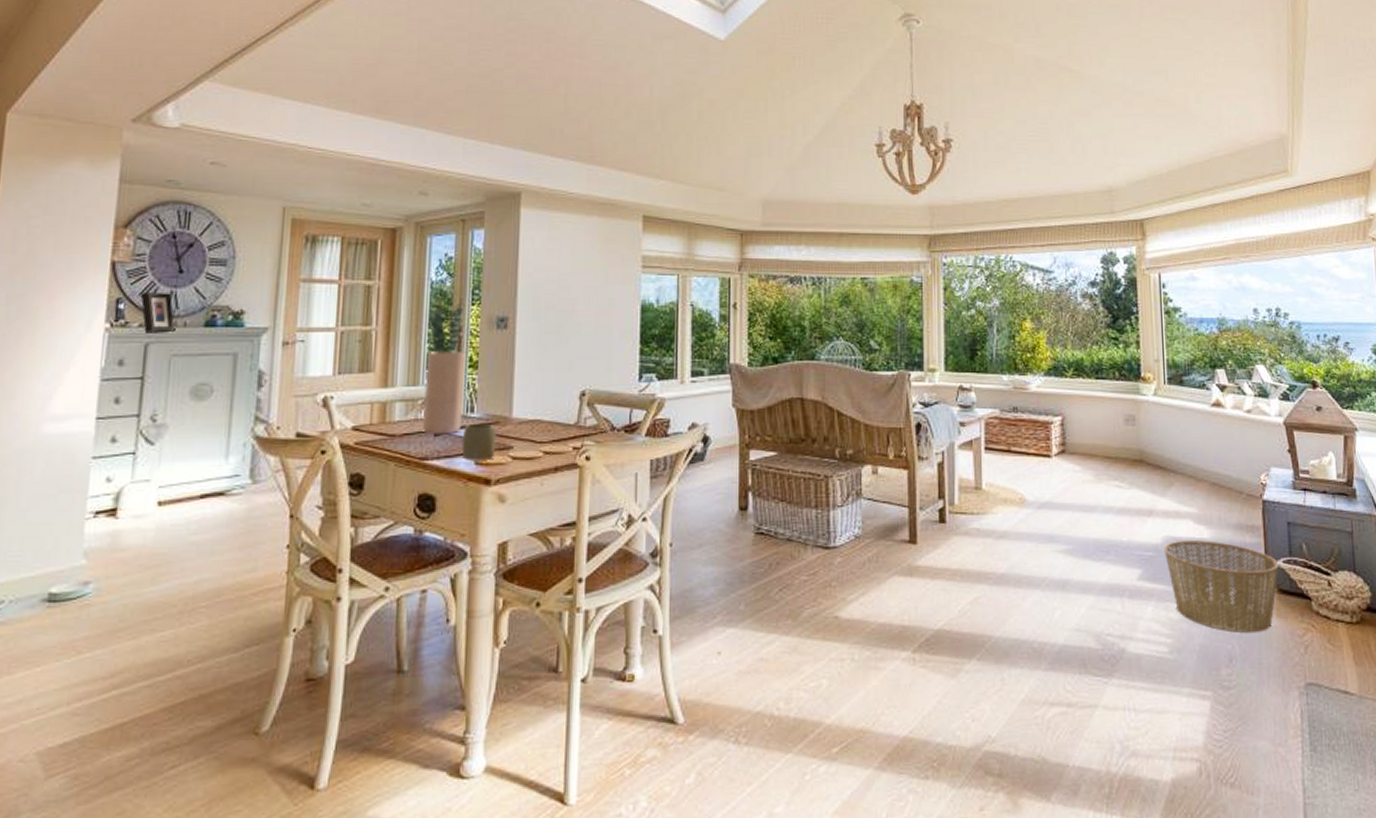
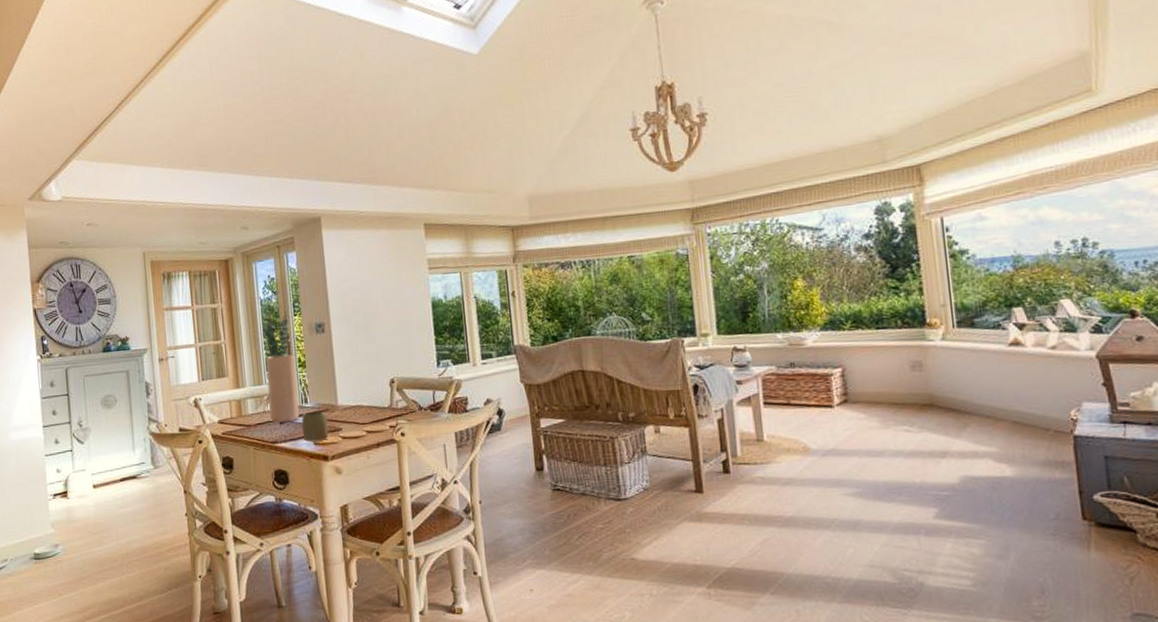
picture frame: present [140,293,175,332] -> none [56,329,83,360]
basket: present [1164,539,1279,633] -> none [962,478,1096,566]

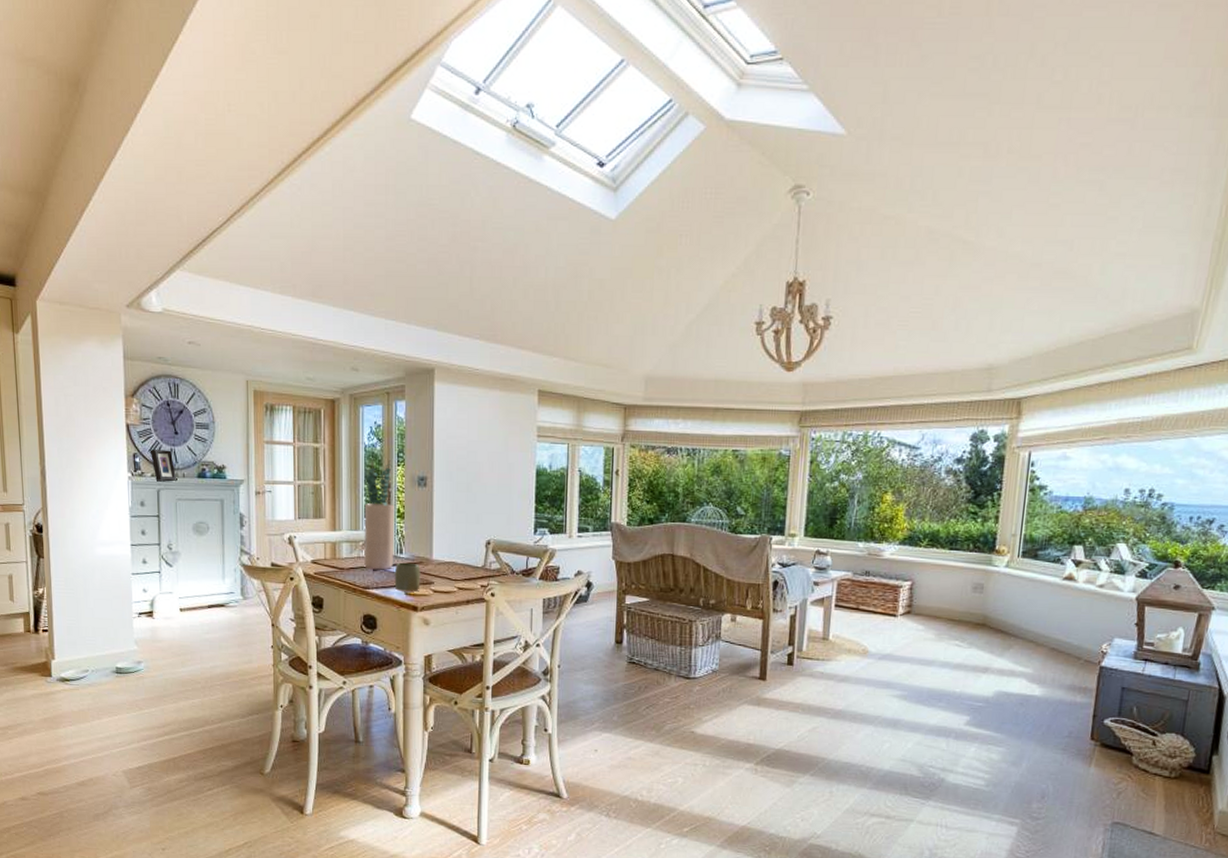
picture frame: none [56,329,83,360] -> present [149,449,176,481]

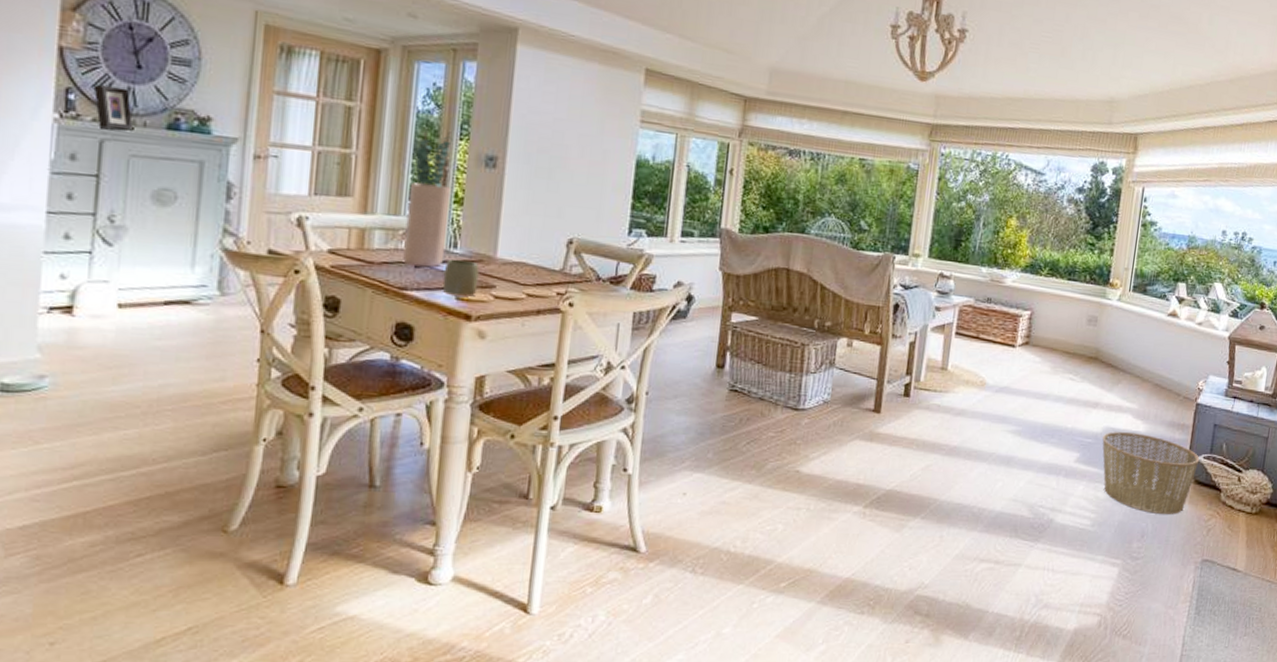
basket: none [994,695,1106,777] -> present [1102,431,1200,514]

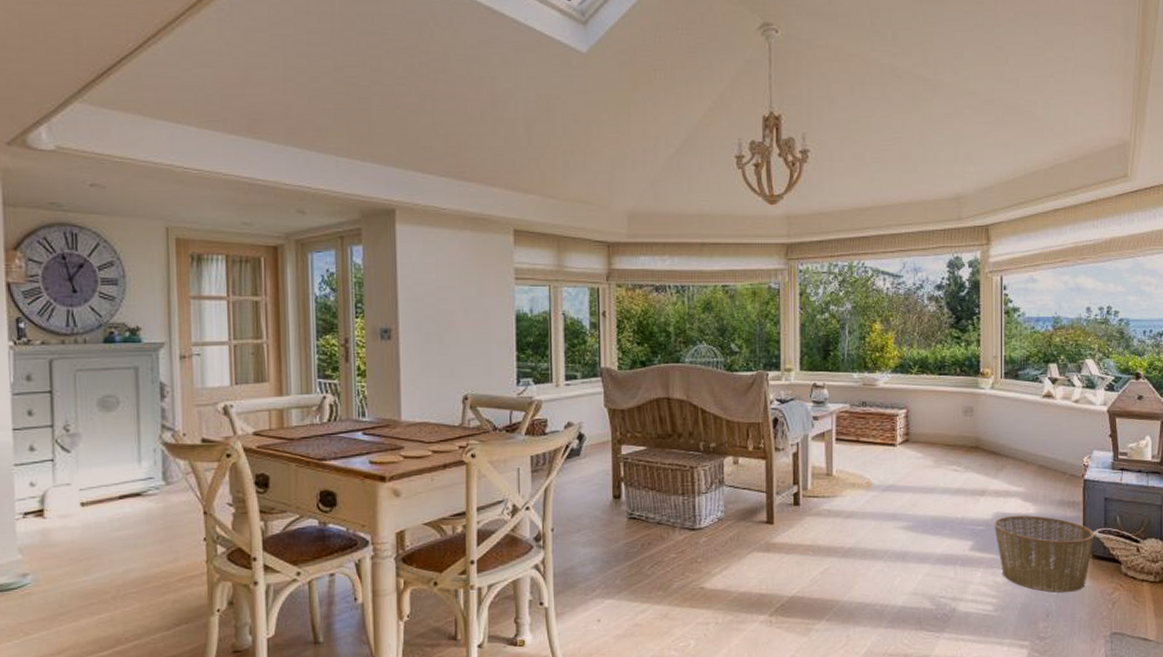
picture frame: present [93,85,133,131] -> none [38,312,75,349]
vase: present [403,131,452,268] -> none [317,312,355,438]
mug: present [442,259,480,297] -> none [356,426,388,460]

